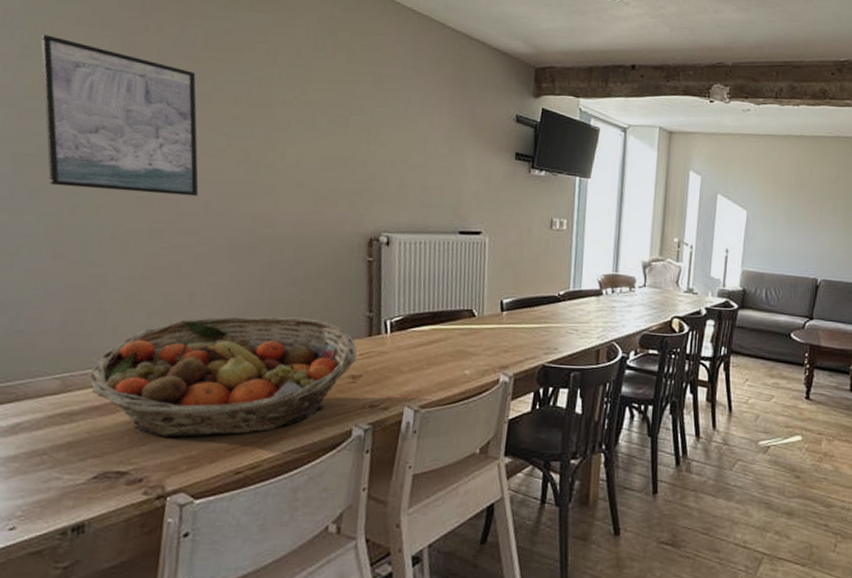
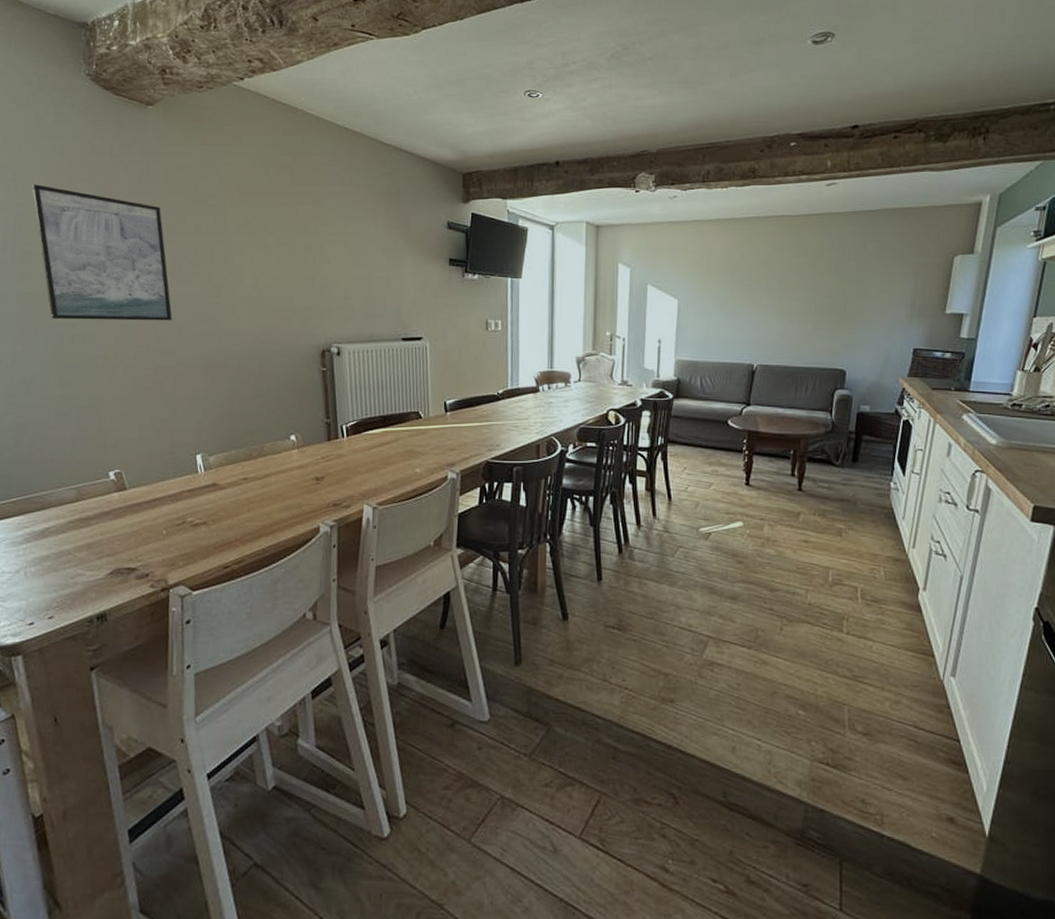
fruit basket: present [88,316,357,438] -> none [97,426,319,538]

